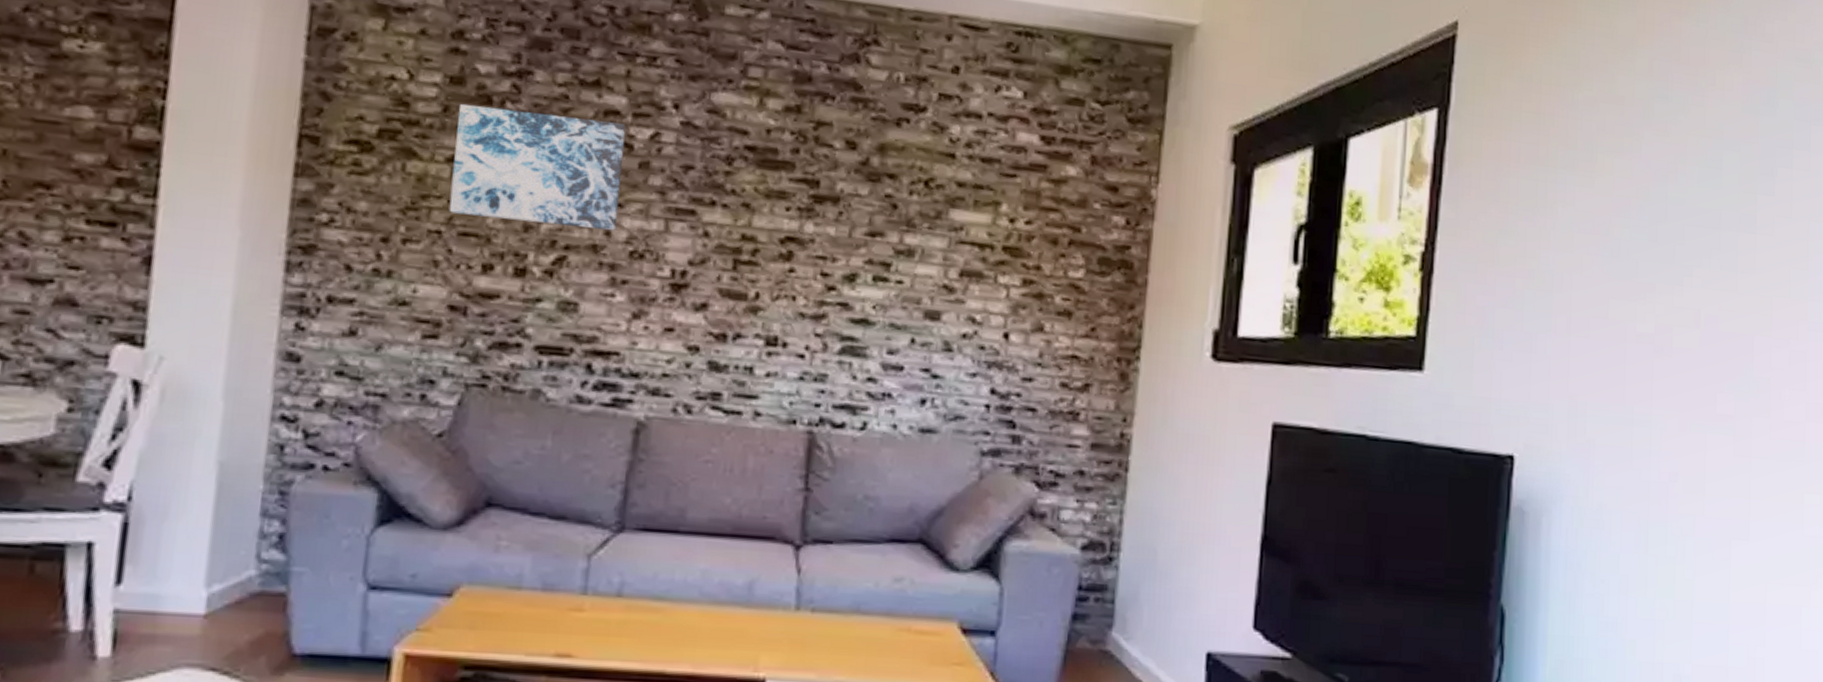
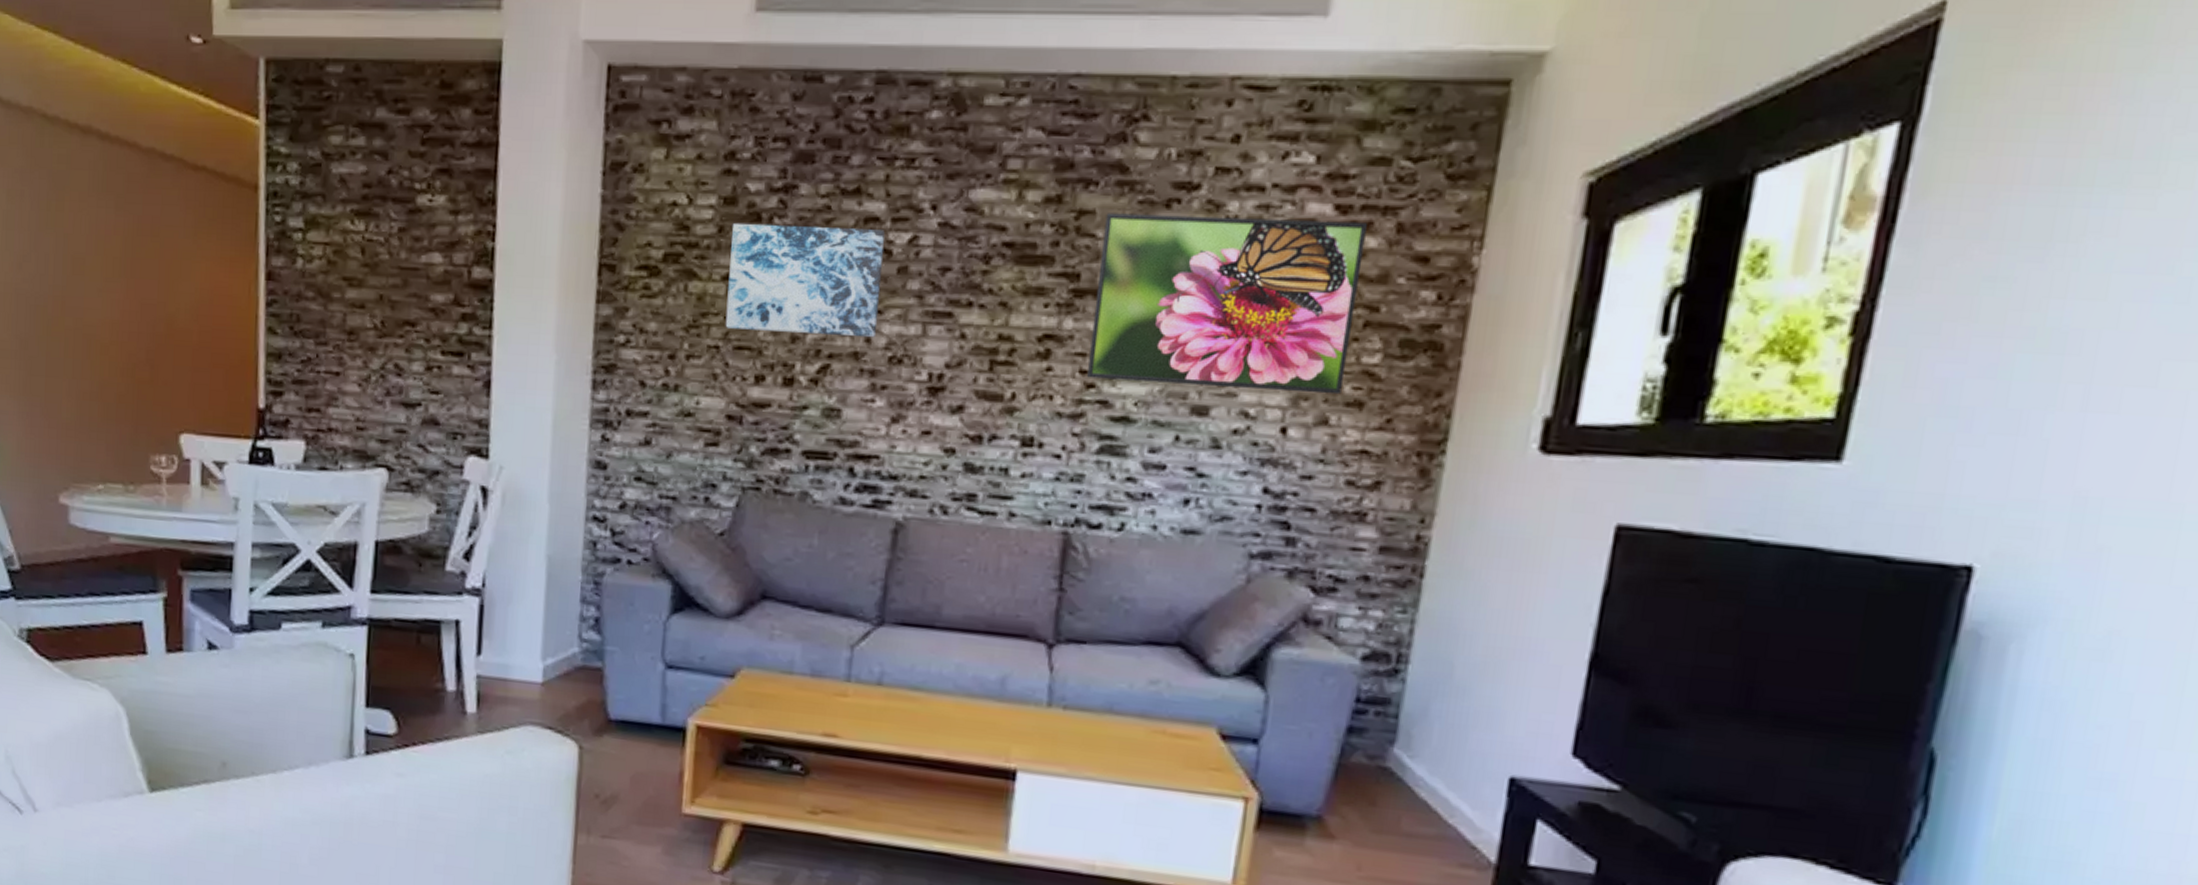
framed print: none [828,126,1067,305] -> present [1087,213,1367,395]

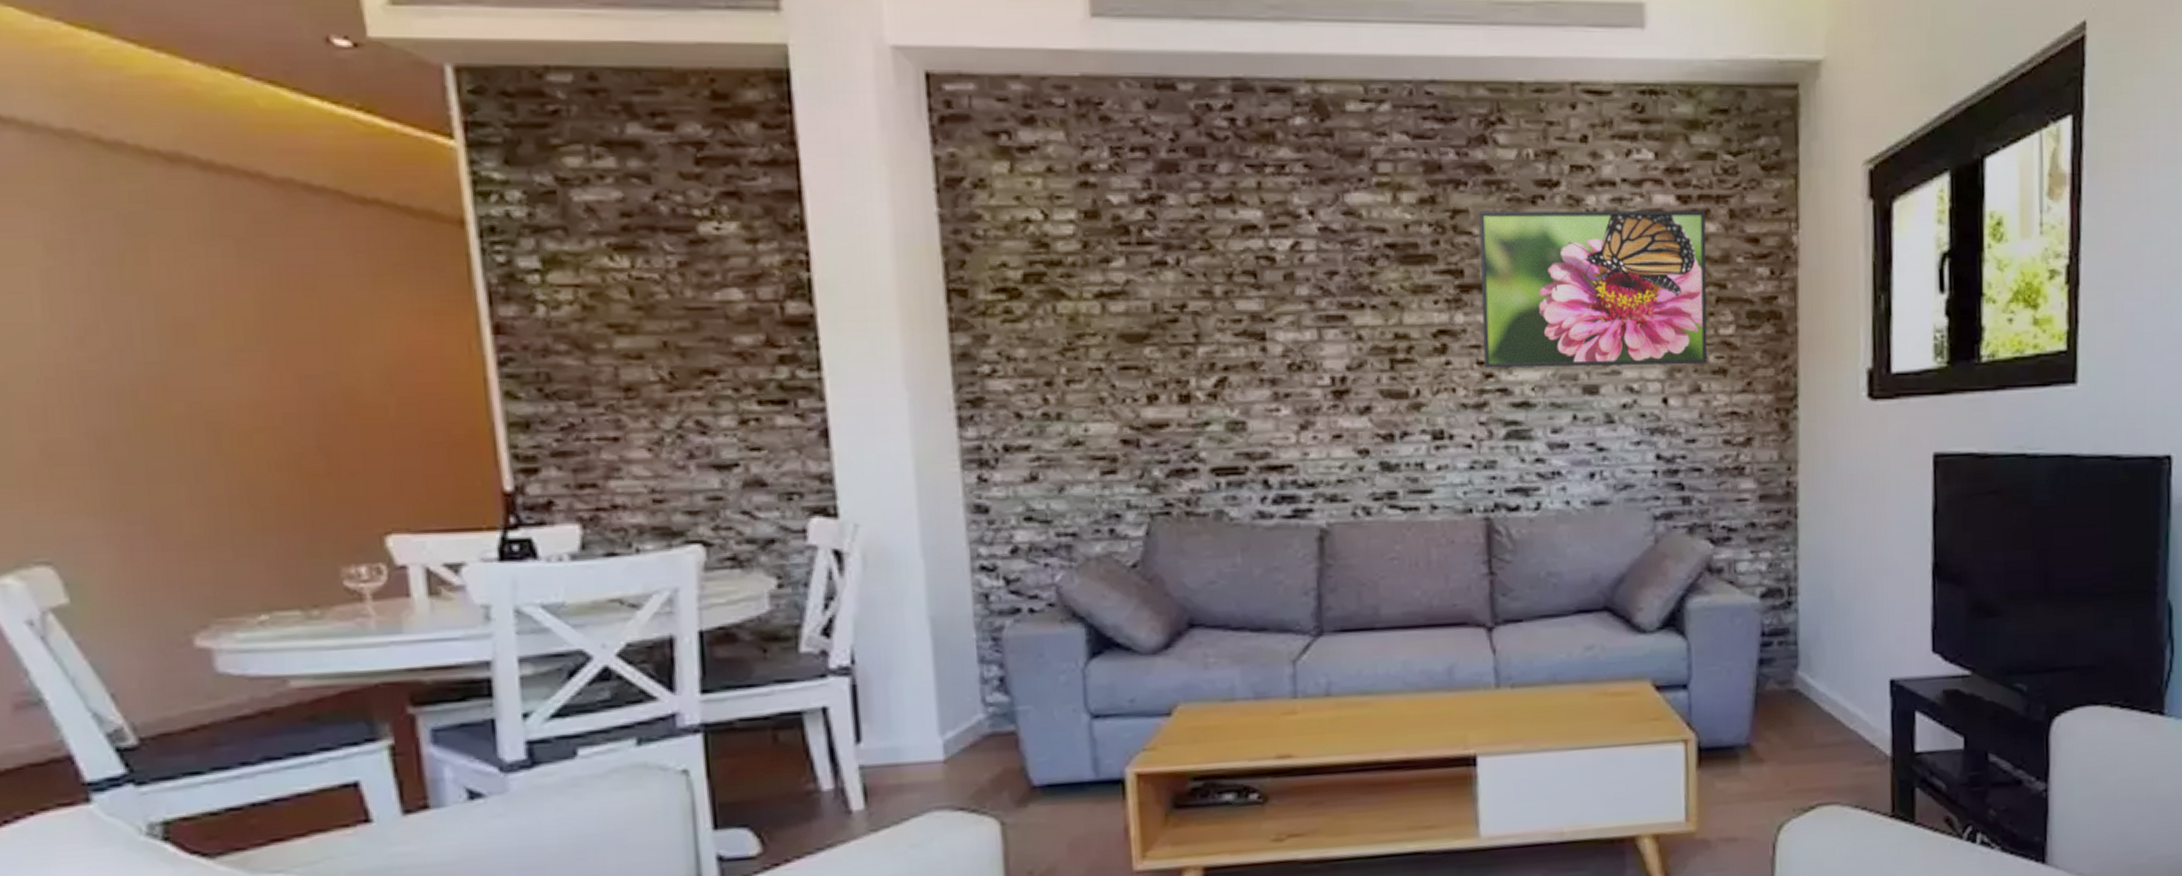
wall art: present [725,224,886,338] -> none [1099,237,1272,349]

